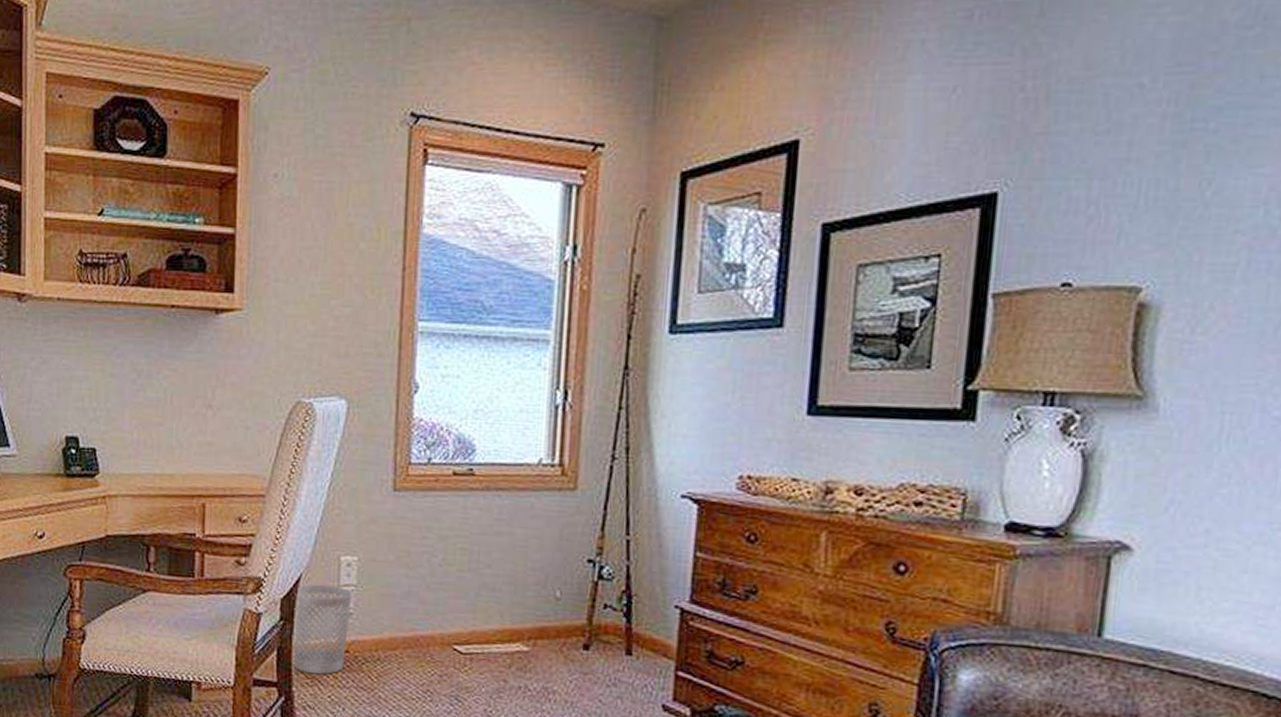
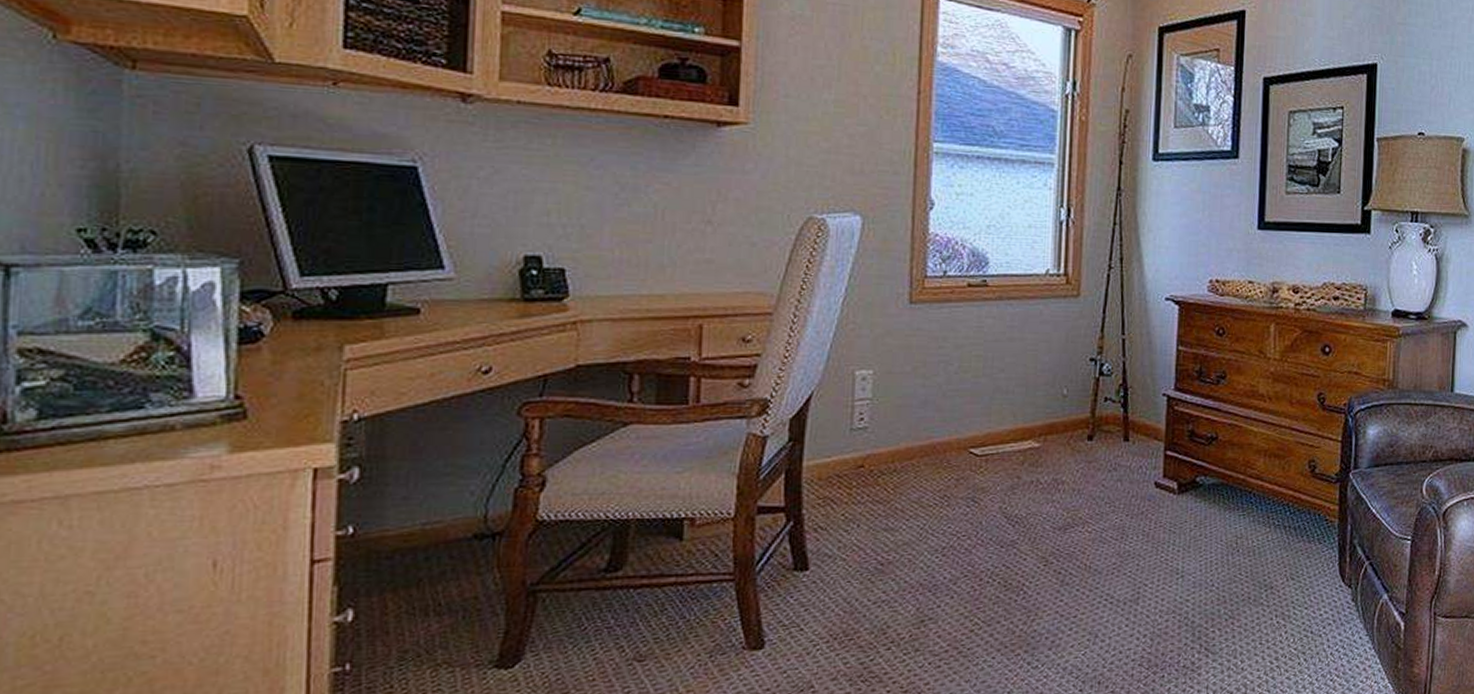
wastebasket: present [291,584,353,675] -> none [801,401,868,494]

